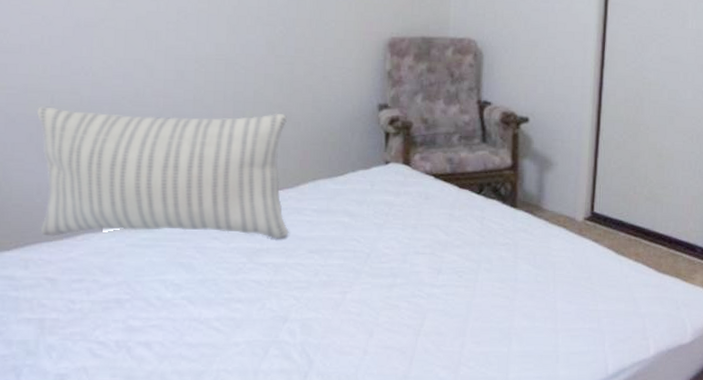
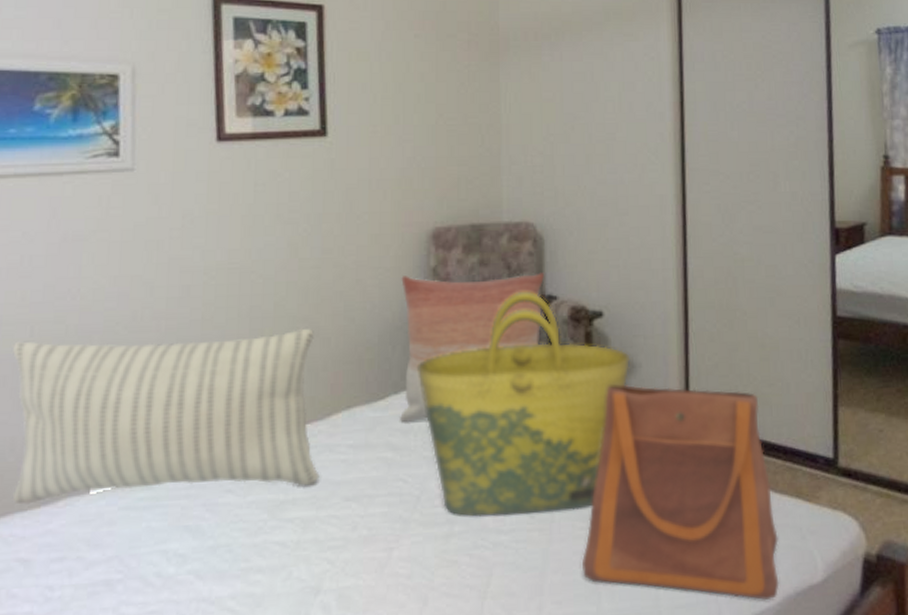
pillow: none [355,76,481,195] -> present [399,272,544,422]
tote bag: none [372,97,549,274] -> present [418,292,631,517]
shopping bag: none [498,178,658,354] -> present [582,384,780,601]

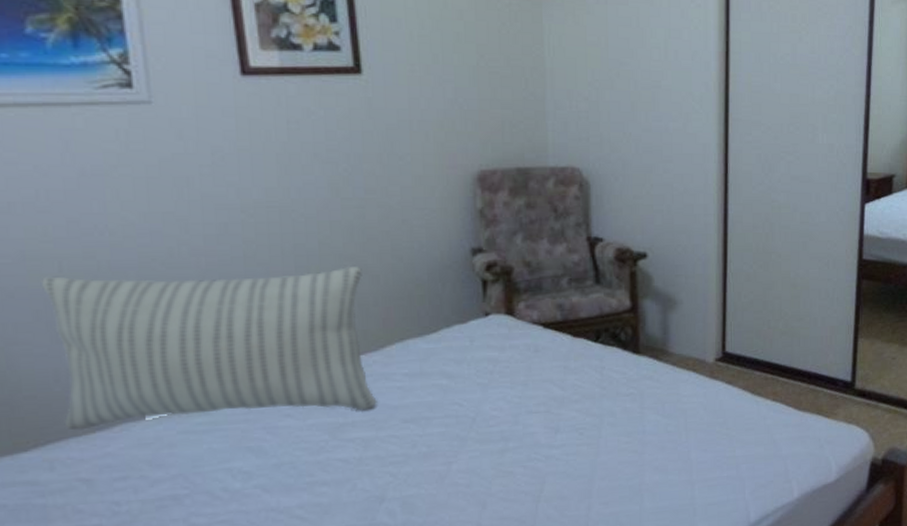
pillow: present [399,272,544,422] -> none [448,216,590,353]
tote bag: present [418,292,631,517] -> none [468,234,673,435]
shopping bag: present [582,384,780,601] -> none [627,319,800,498]

